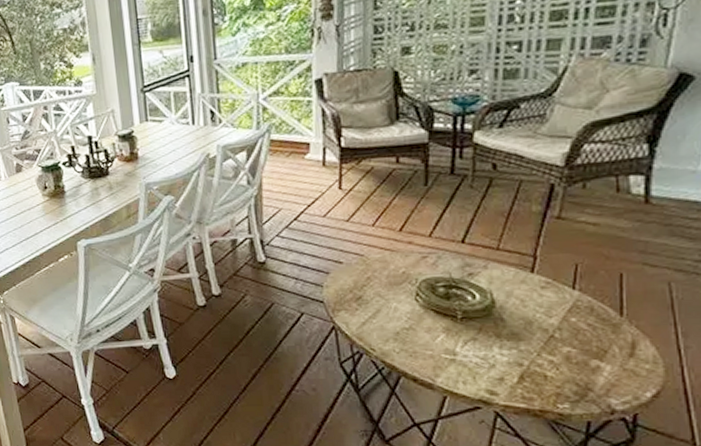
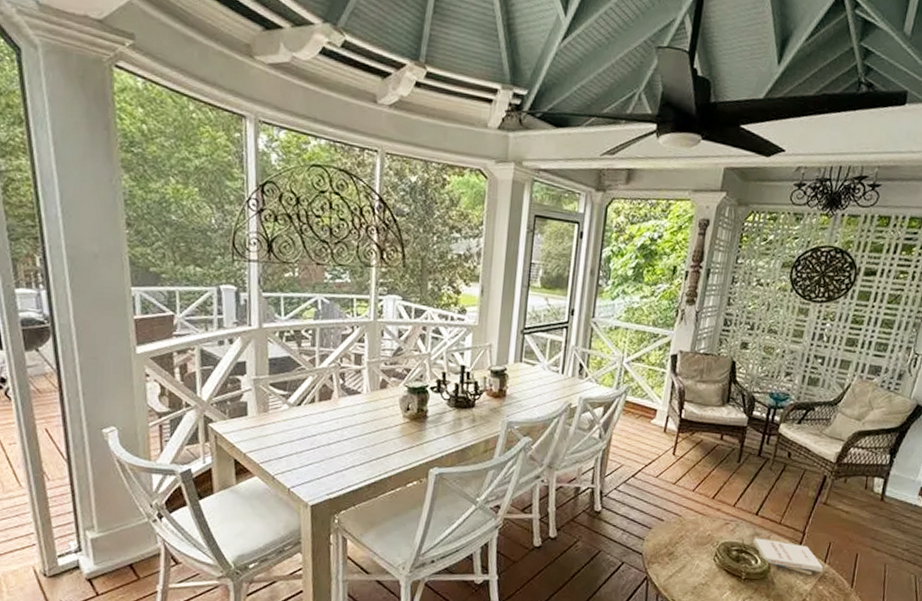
books: none [464,269,573,307] -> present [753,537,824,576]

